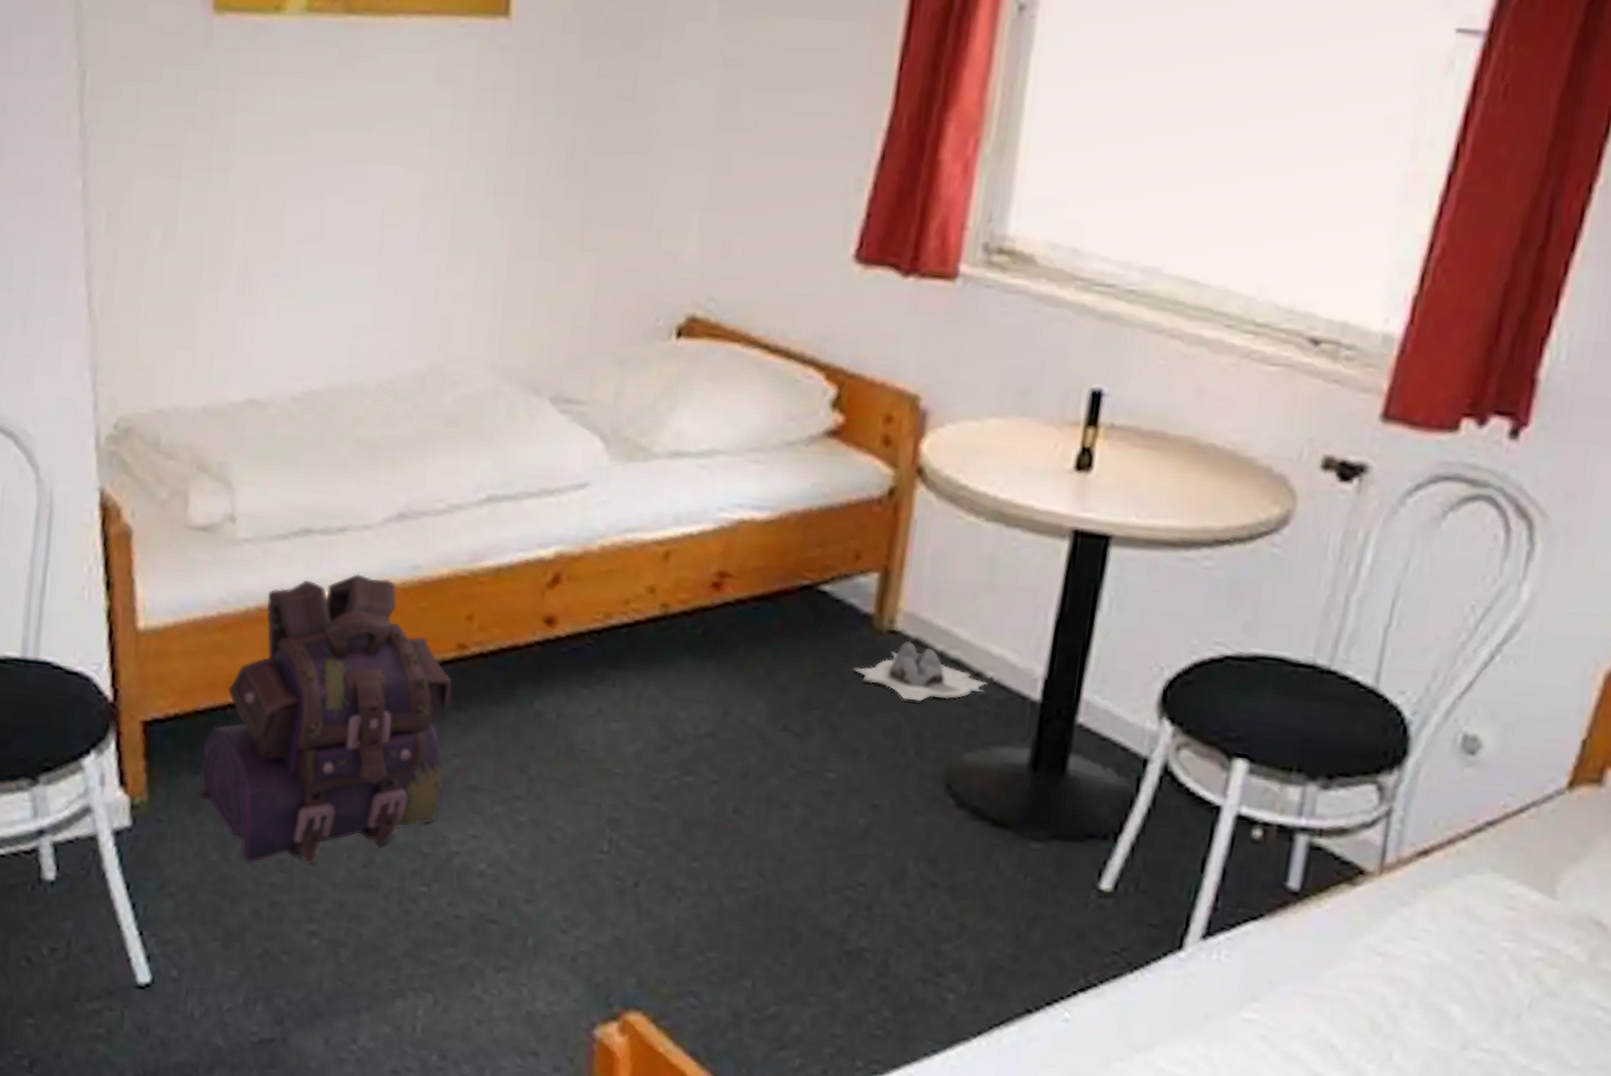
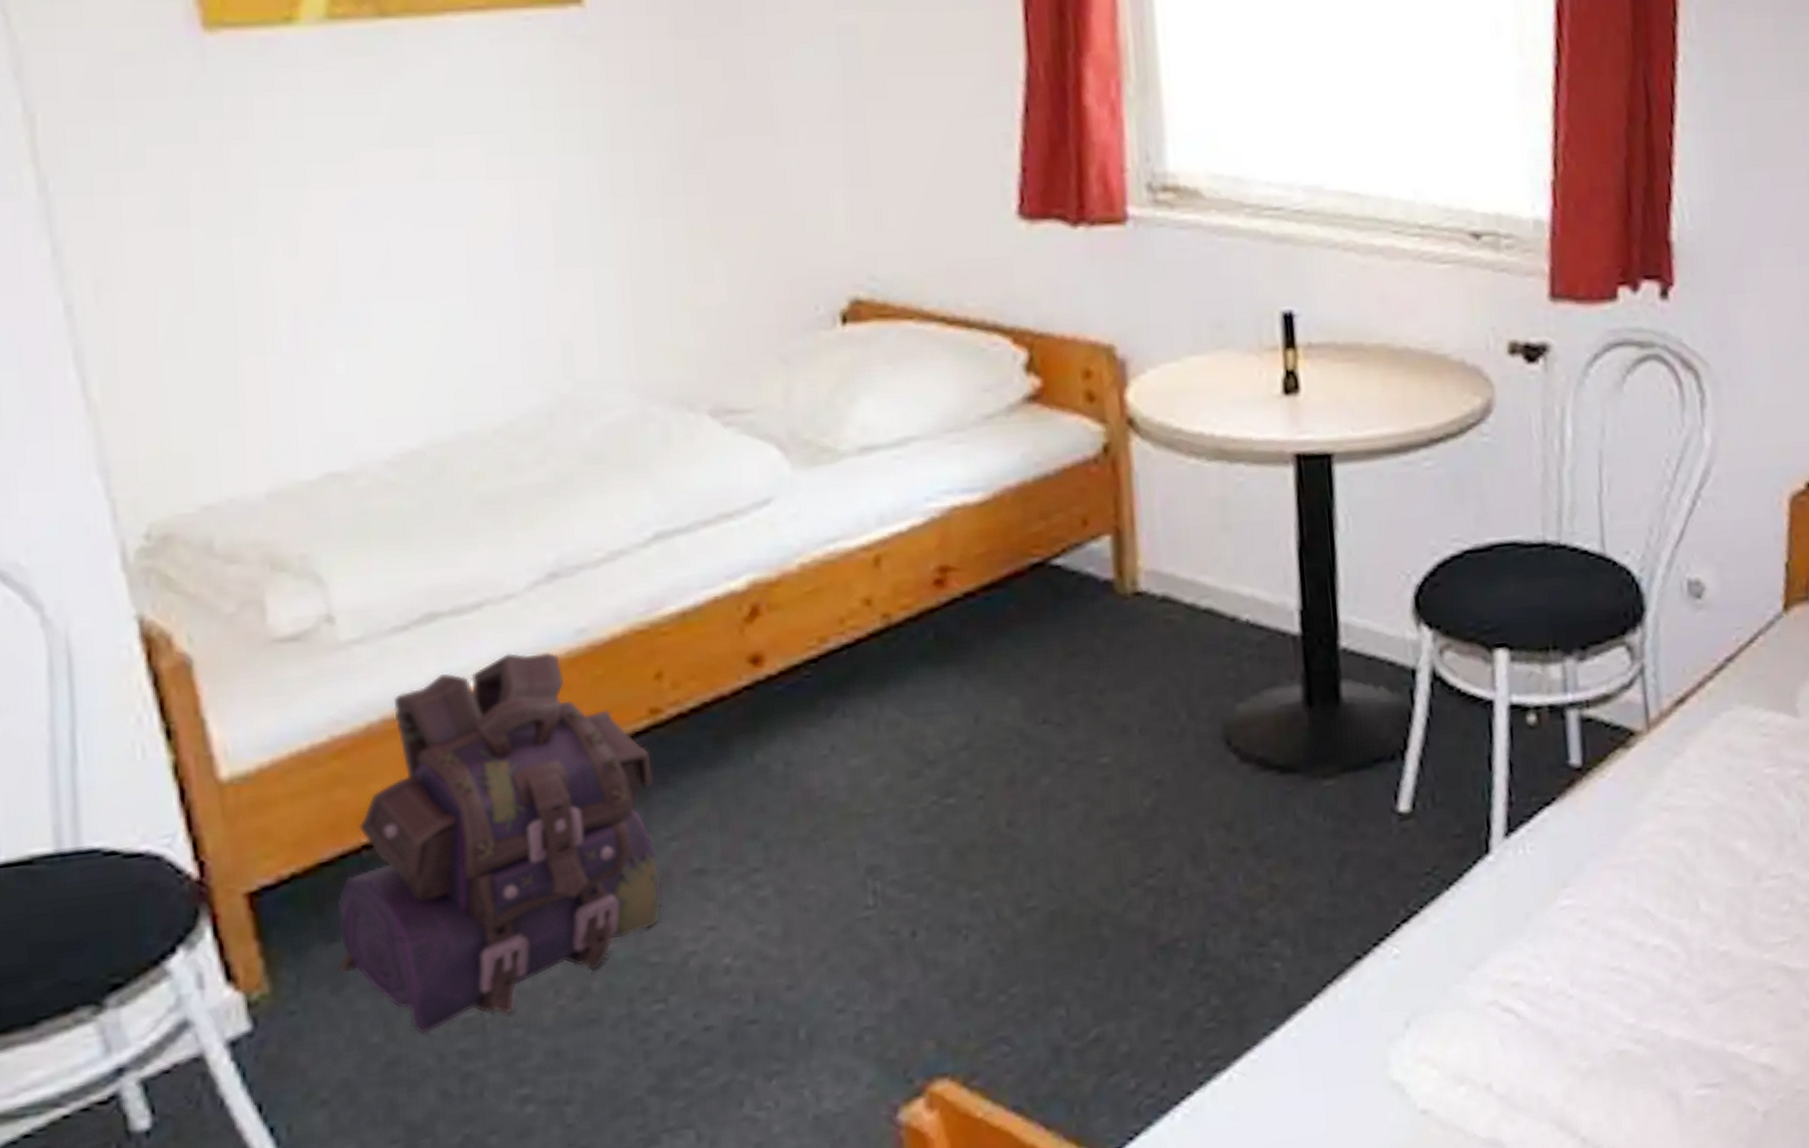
slippers: present [853,641,989,702] -> none [1104,600,1245,663]

